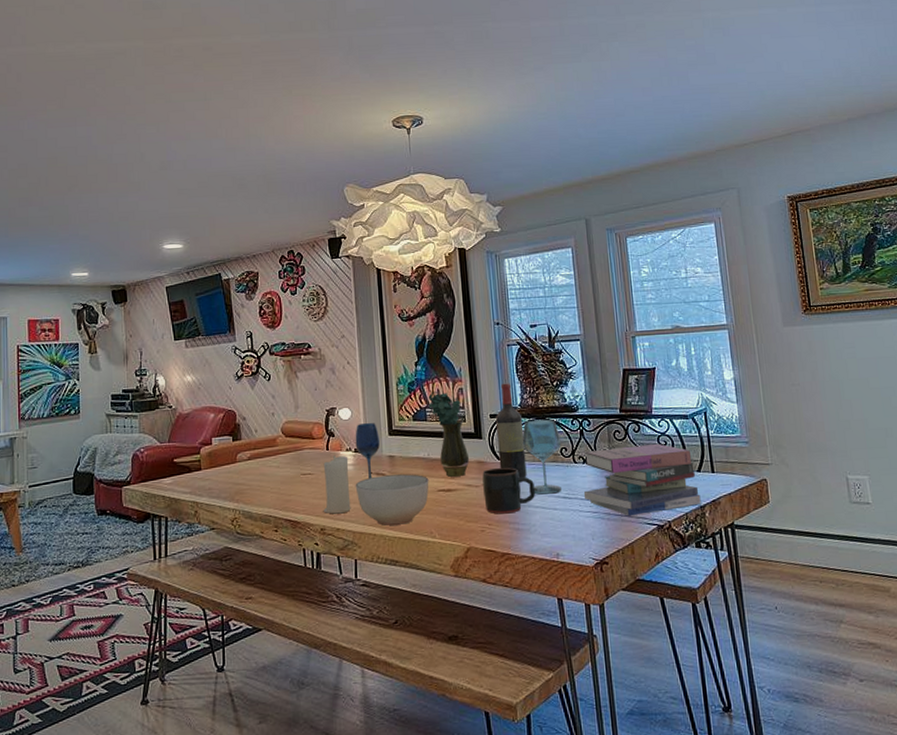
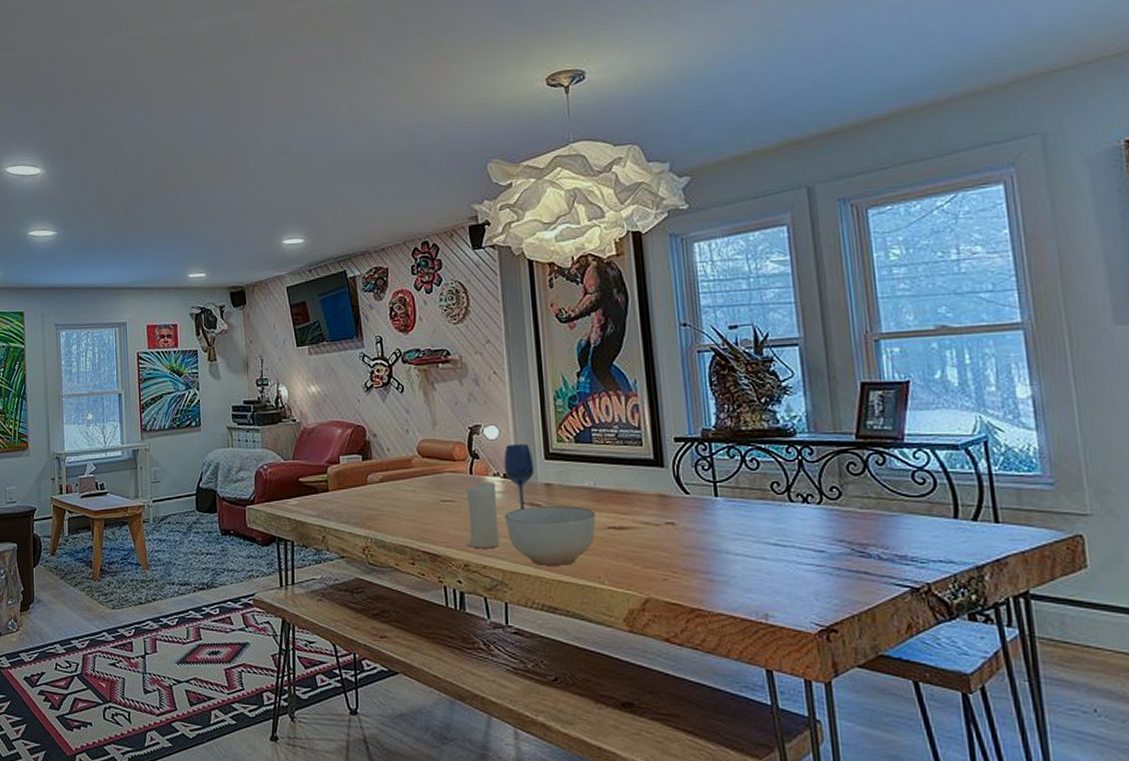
vase: present [428,389,470,477] -> none [594,405,648,512]
mug: present [482,467,535,514] -> none [664,503,735,561]
wine bottle: present [495,383,527,478] -> none [681,399,725,517]
wine glass: present [522,419,562,495] -> none [717,445,772,539]
books: present [583,443,701,517] -> none [803,480,978,574]

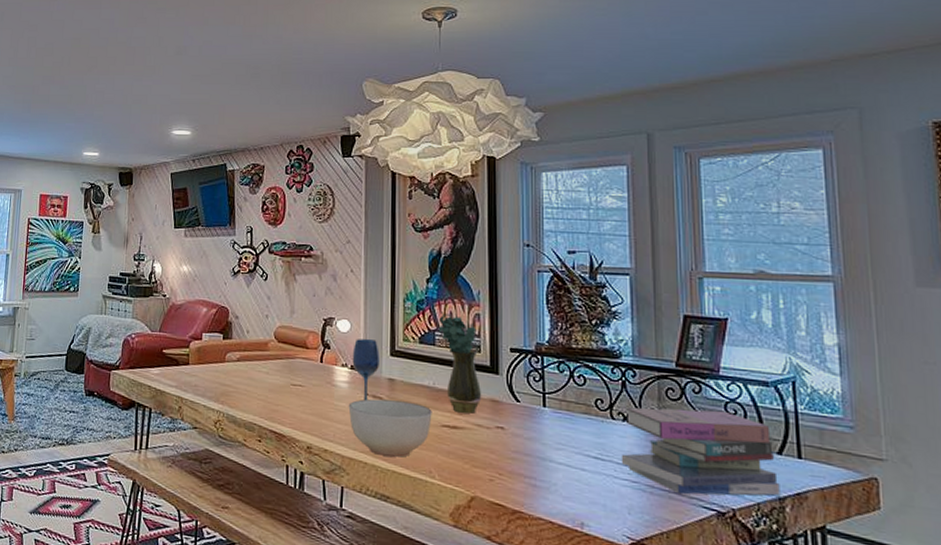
candle: present [466,480,500,549] -> none [311,369,343,434]
vase: none [594,405,648,512] -> present [438,310,482,414]
books: none [803,480,978,574] -> present [621,407,780,496]

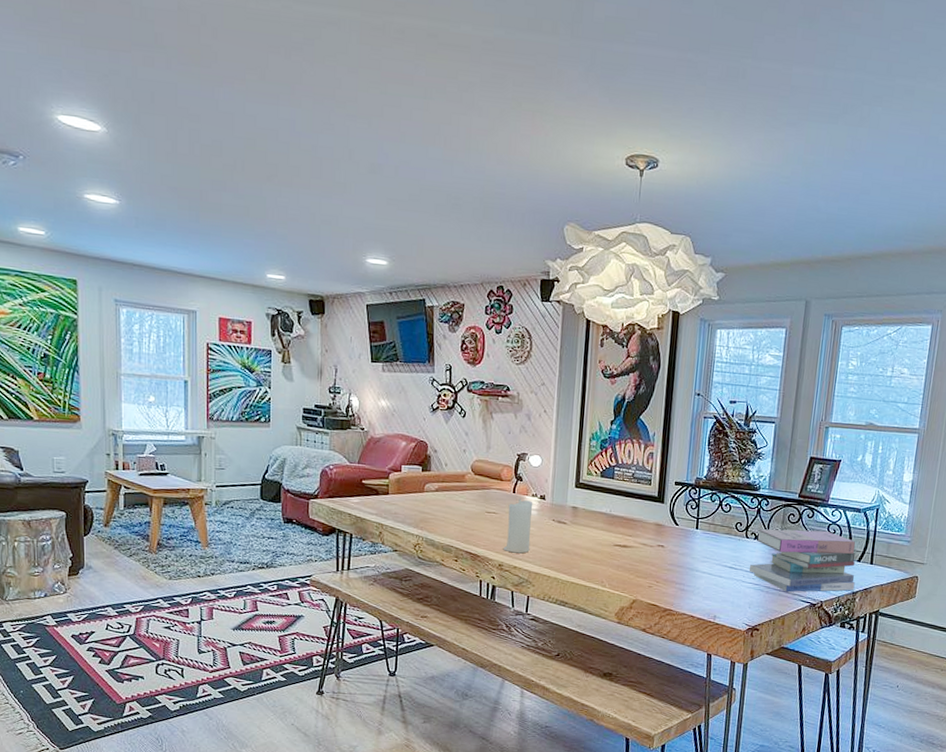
candle: none [311,369,343,434] -> present [503,499,533,554]
bowl: present [348,399,432,457] -> none [536,524,608,571]
wineglass: present [352,339,380,401] -> none [541,472,566,526]
vase: present [438,310,482,414] -> none [617,449,650,535]

